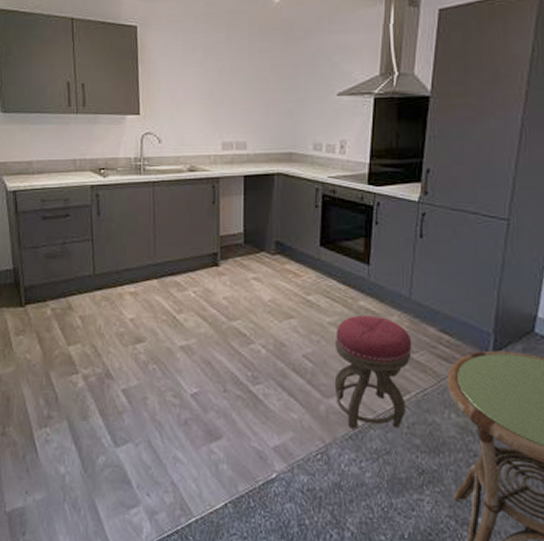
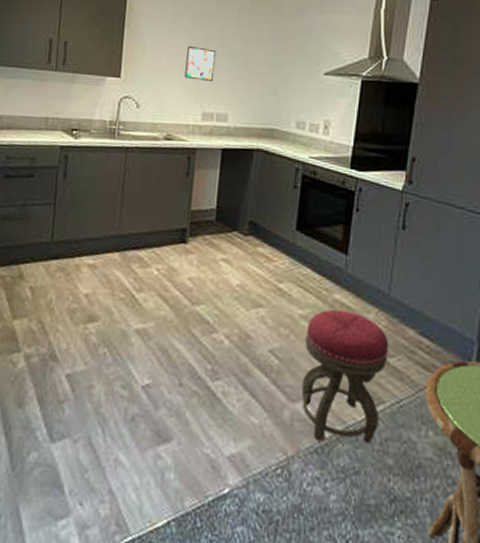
wall art: none [202,77,231,111] -> present [184,45,217,81]

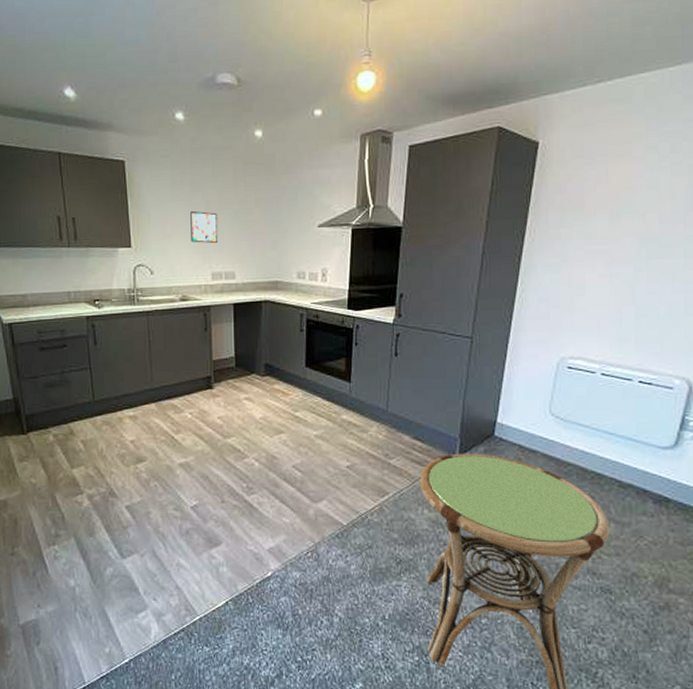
stool: present [301,309,389,444] -> none [321,427,389,529]

